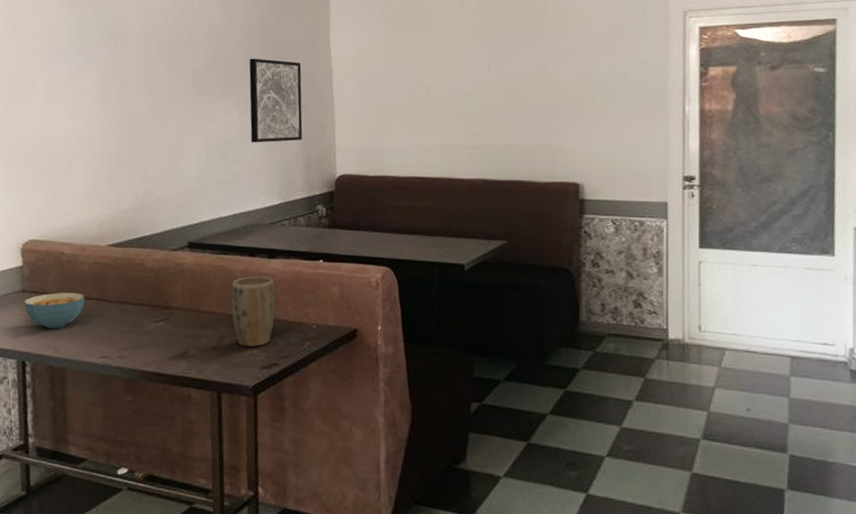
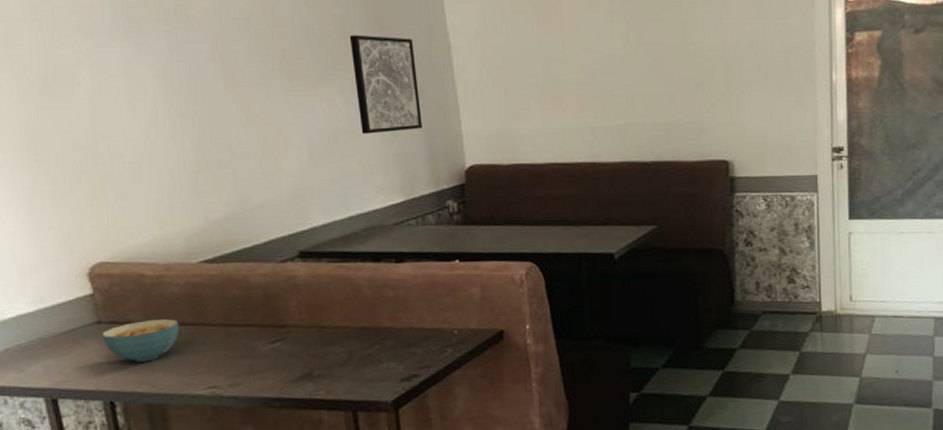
plant pot: present [231,276,275,347] -> none [357,282,410,360]

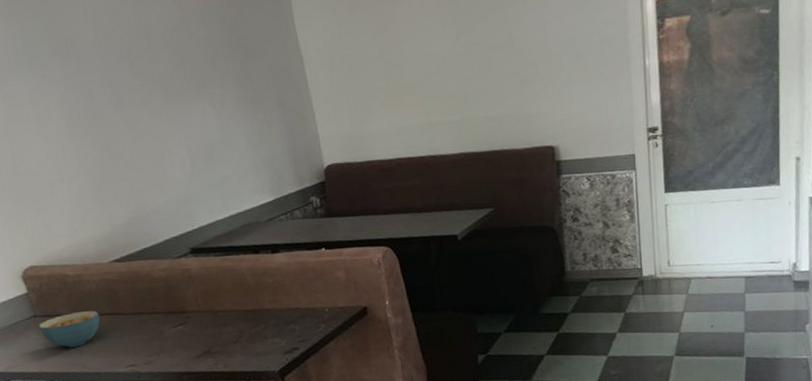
wall art: present [349,35,422,134] -> none [215,54,285,143]

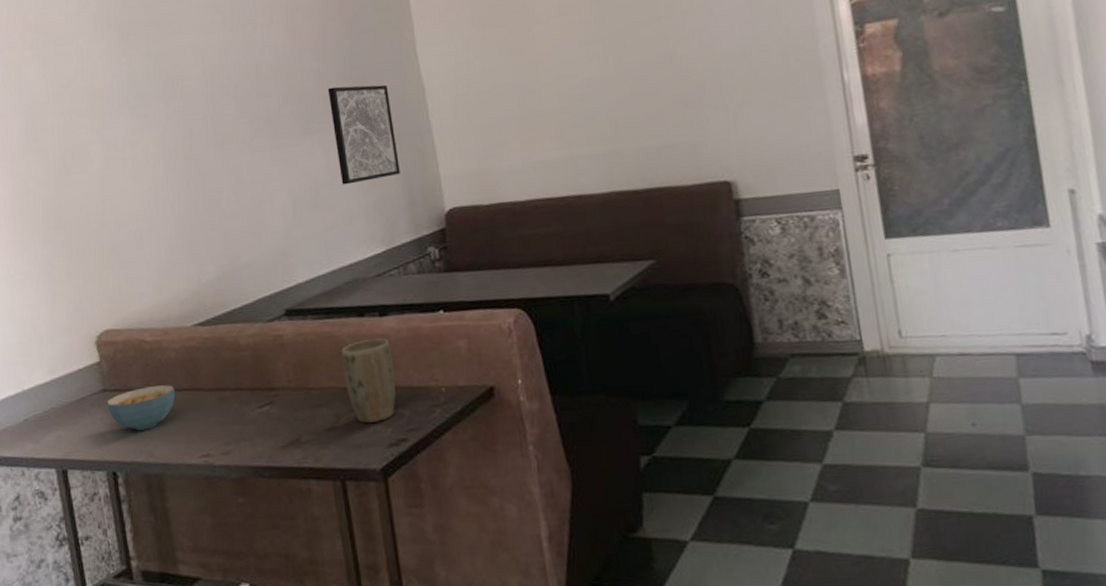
wall art: none [215,54,285,143] -> present [327,84,400,185]
plant pot: none [241,271,288,337] -> present [342,338,396,423]

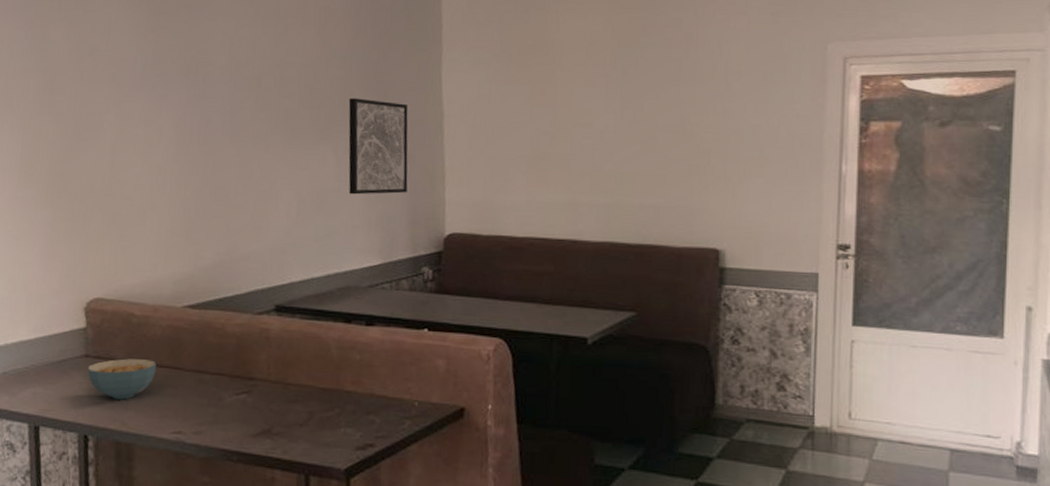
plant pot: present [342,338,396,423] -> none [322,345,373,425]

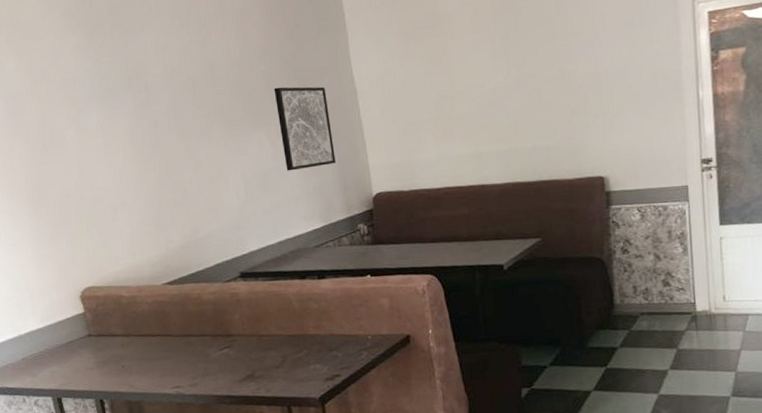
cereal bowl: present [87,358,157,400] -> none [91,331,150,368]

